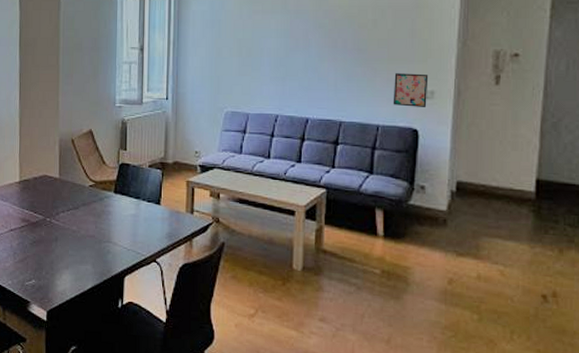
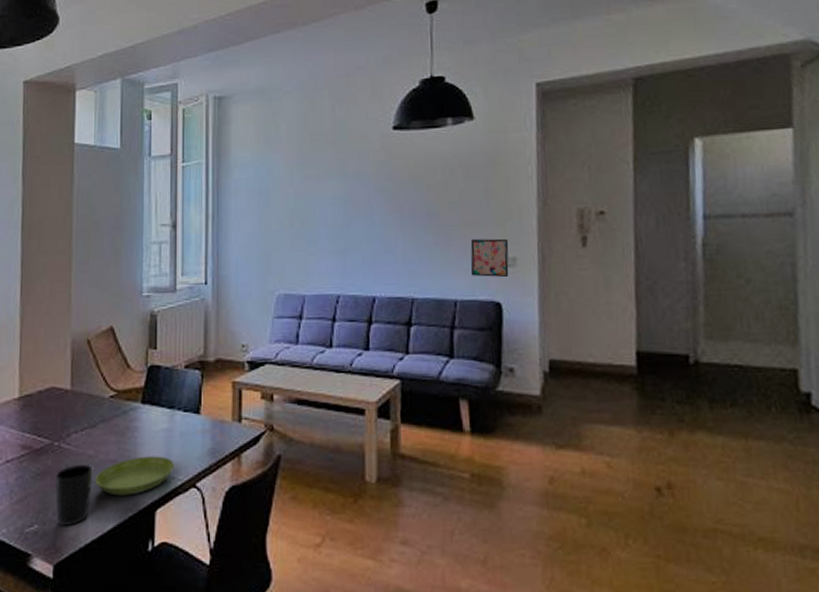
cup: none [47,236,77,284] -> present [54,464,93,527]
saucer: none [77,234,140,264] -> present [95,456,175,496]

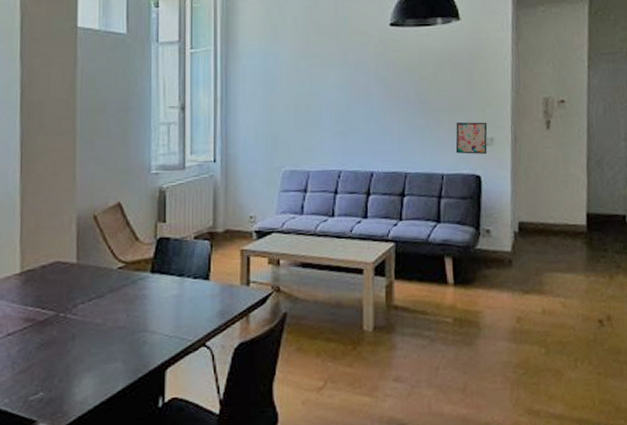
cup: present [54,464,93,527] -> none [60,332,102,391]
saucer: present [95,456,175,496] -> none [103,320,185,359]

